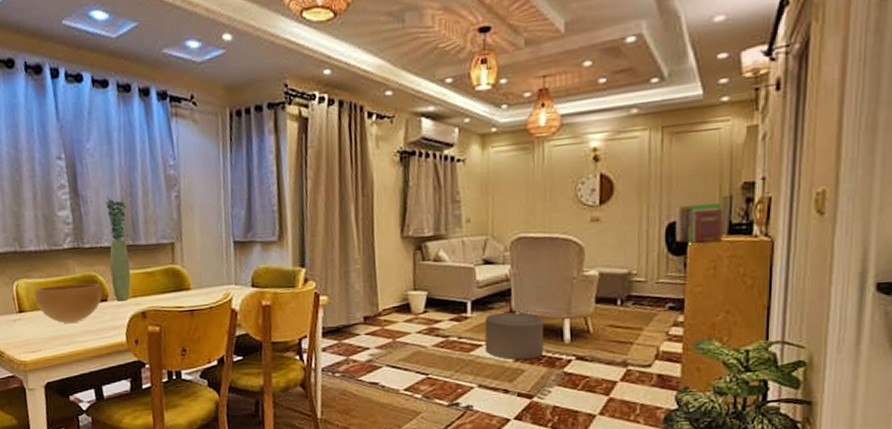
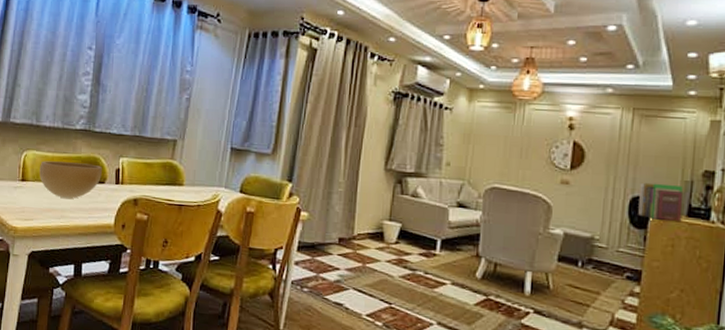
vase: present [105,196,131,301] -> none [112,88,140,186]
pouf: present [484,312,544,361] -> none [448,255,507,306]

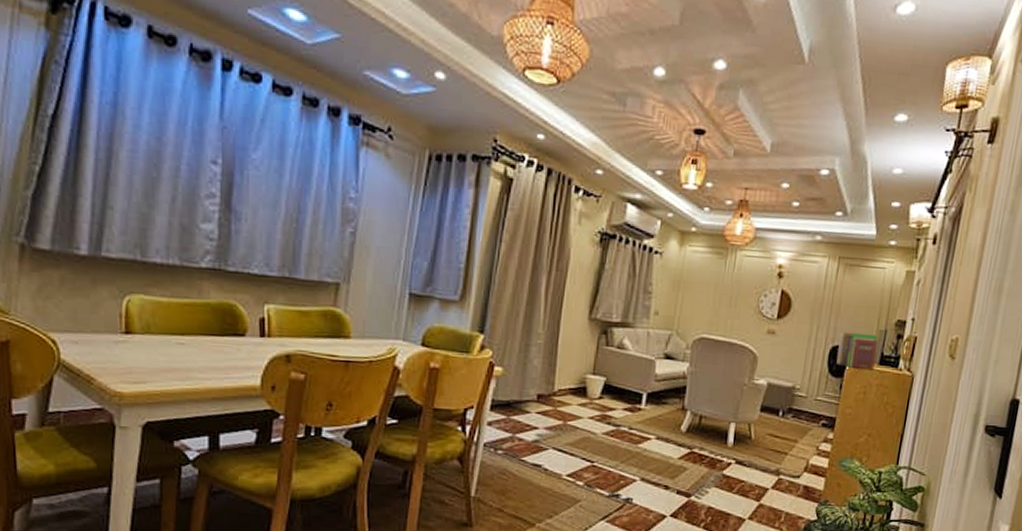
bowl: present [39,161,103,199] -> none [151,307,242,355]

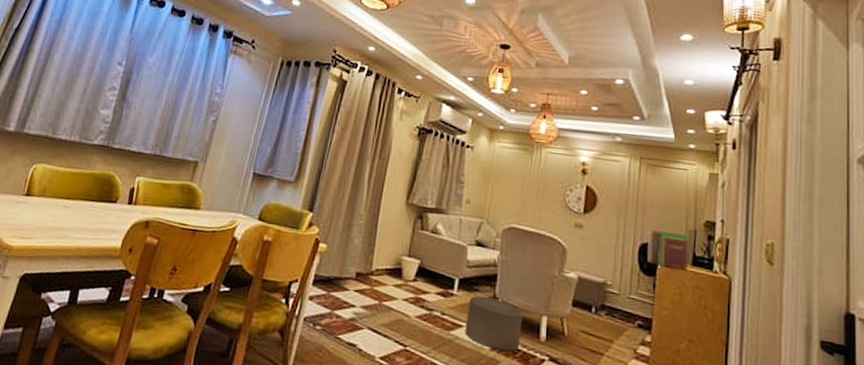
pouf: none [653,409,712,459] -> present [465,296,523,352]

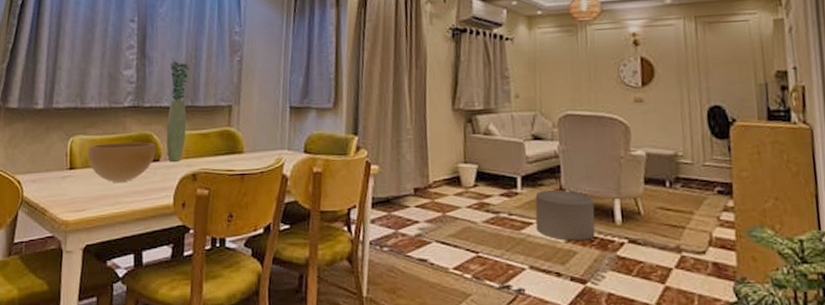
bowl: none [46,175,117,218] -> present [88,142,156,182]
vase: none [125,106,166,207] -> present [166,57,190,162]
books: present [647,229,688,271] -> none [715,89,763,129]

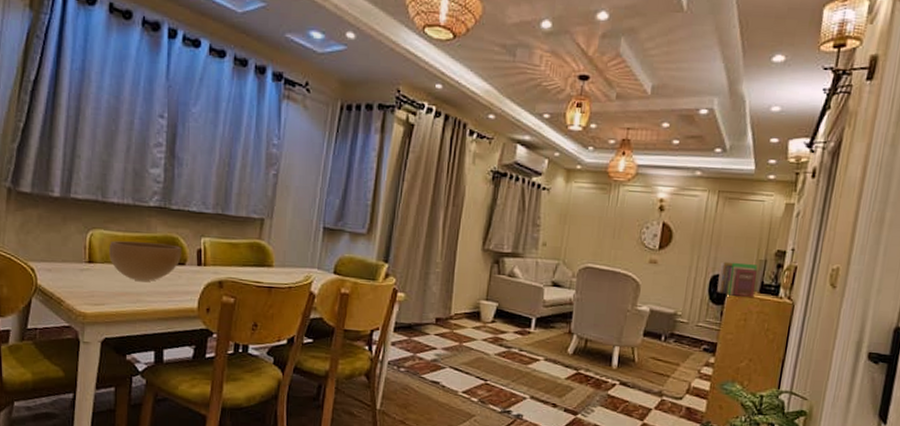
vase: present [166,57,190,162] -> none [193,162,222,268]
pouf: present [535,190,596,242] -> none [542,333,597,380]
books: none [715,89,763,129] -> present [717,261,758,298]

